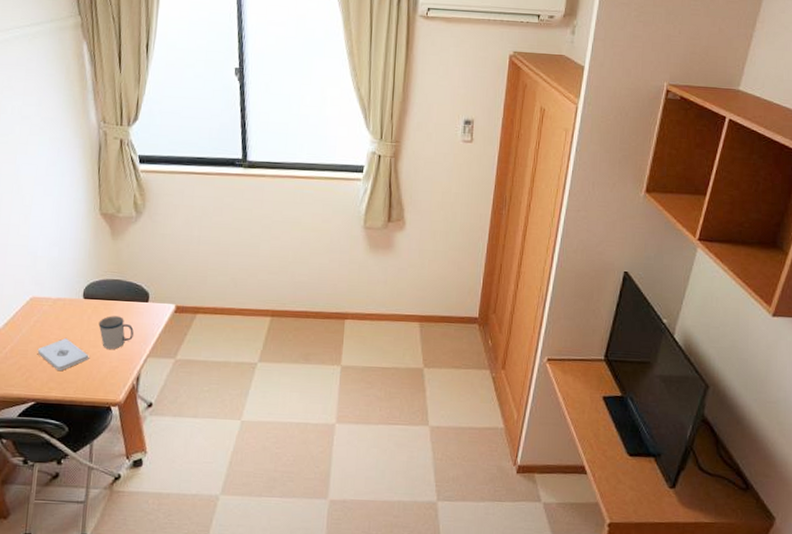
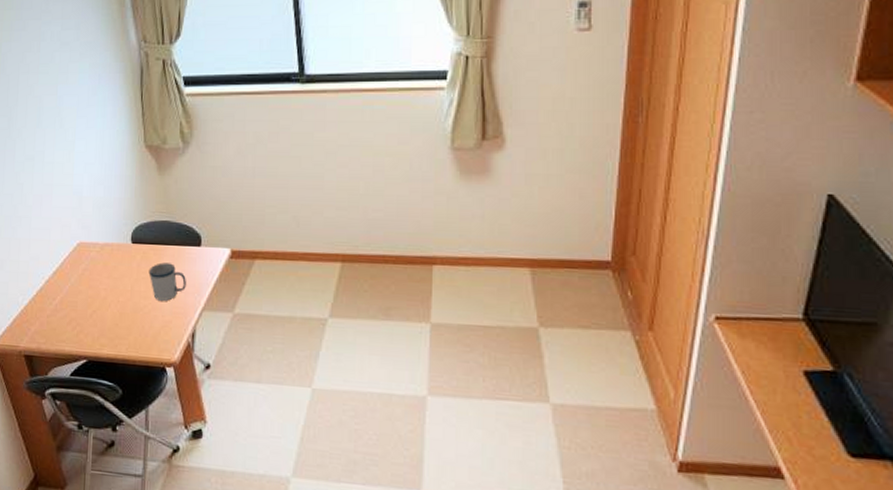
notepad: present [37,337,89,370] -> none [87,287,140,325]

